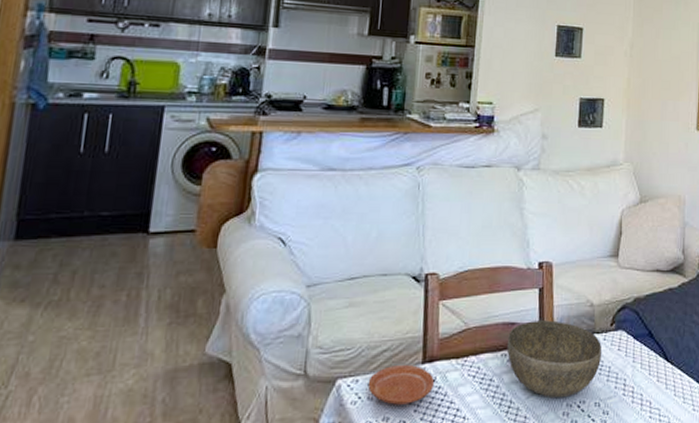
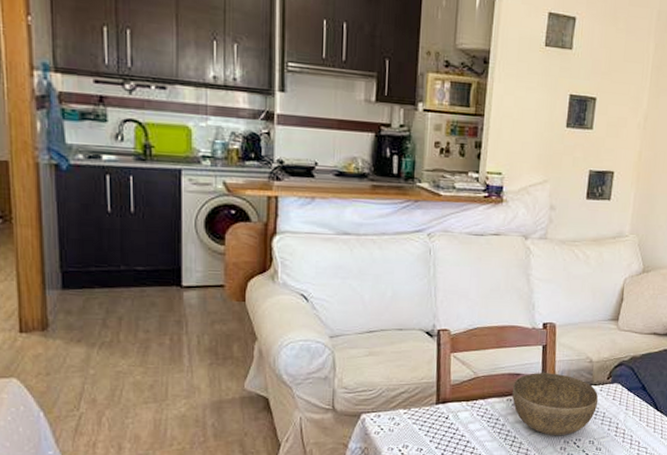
plate: present [368,364,435,405] -> none [389,404,448,436]

